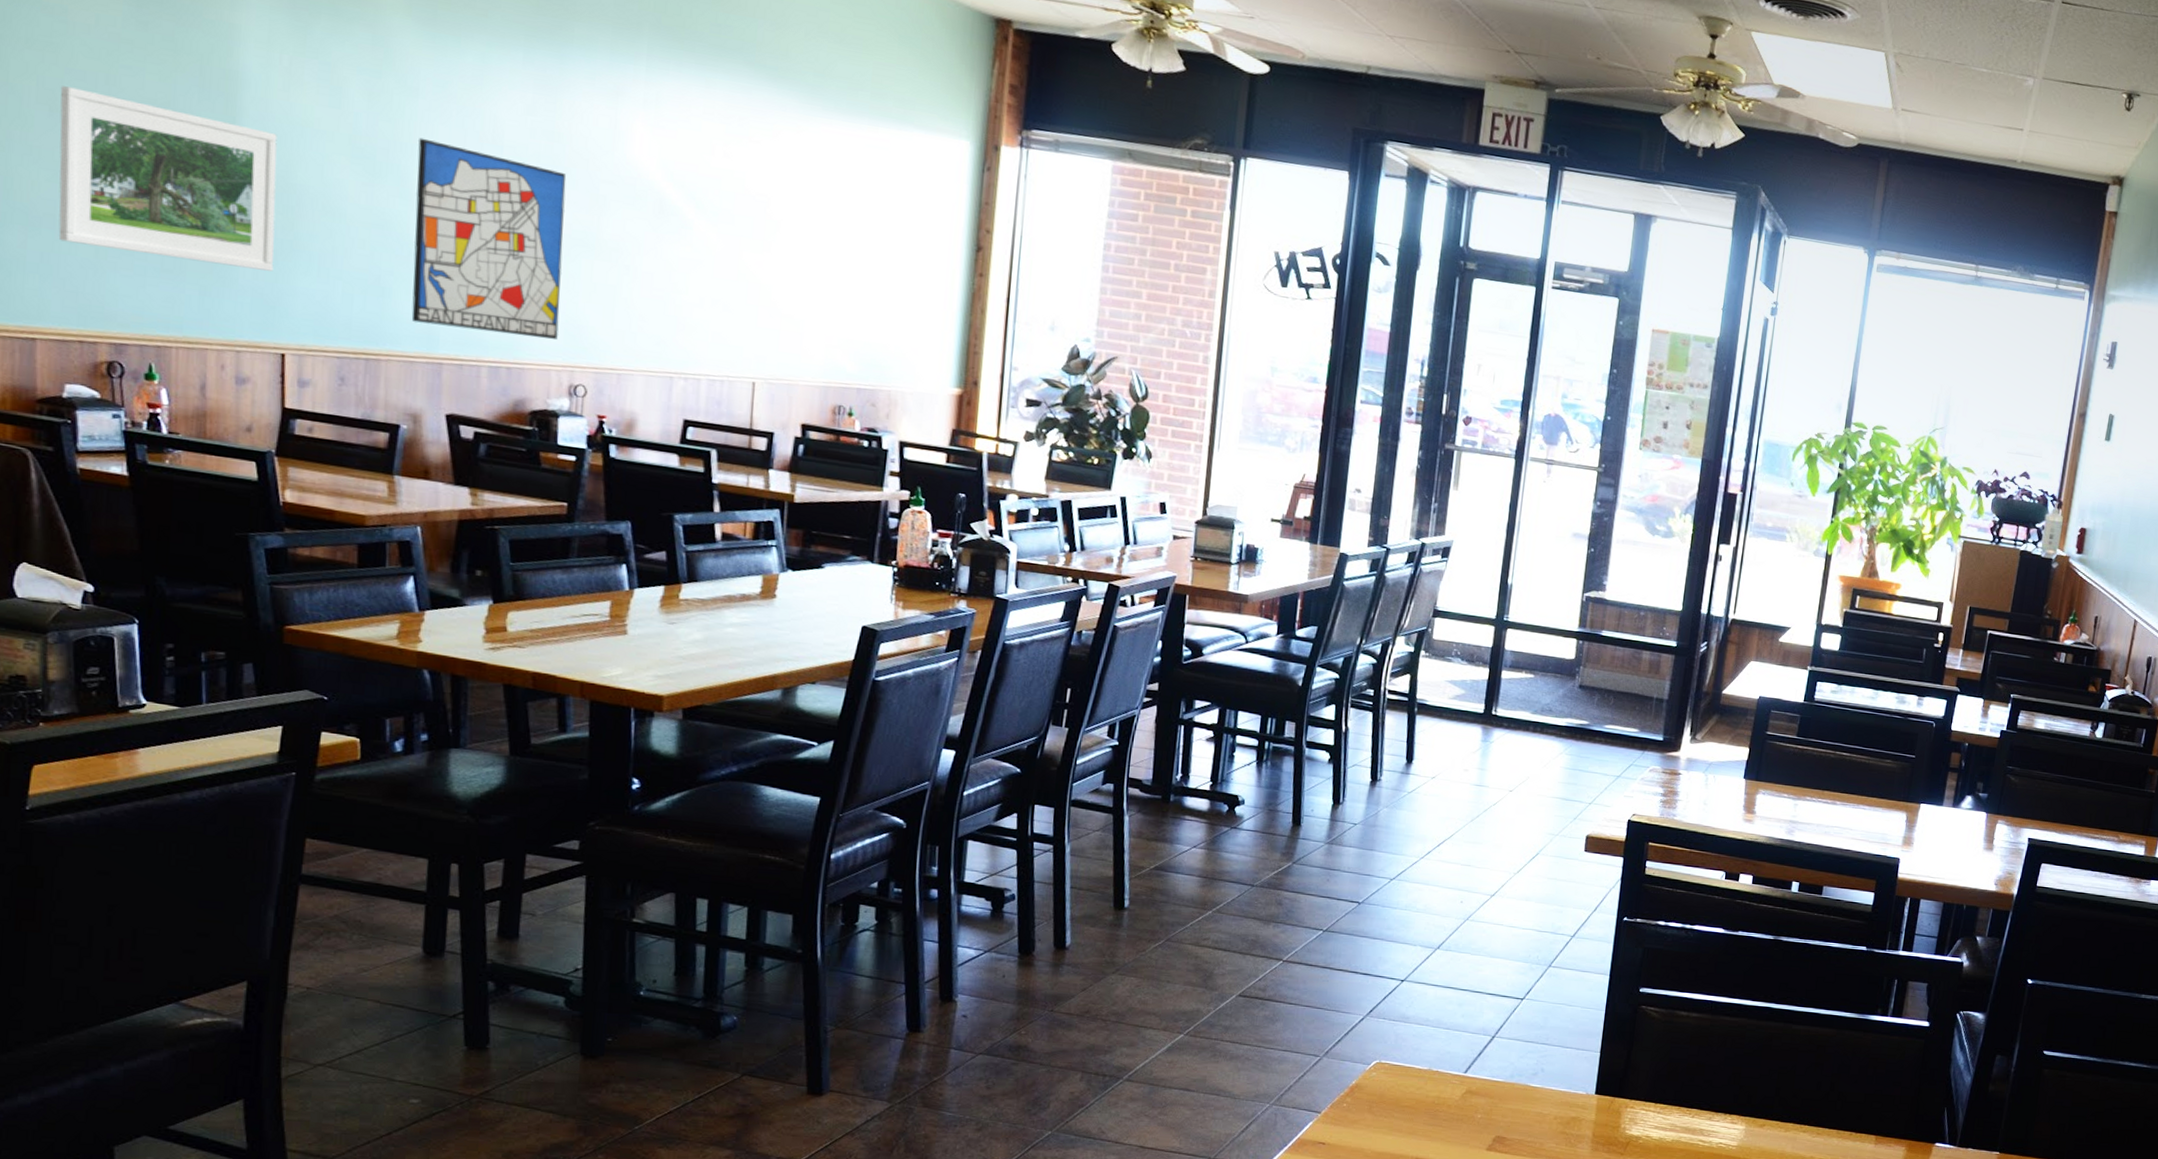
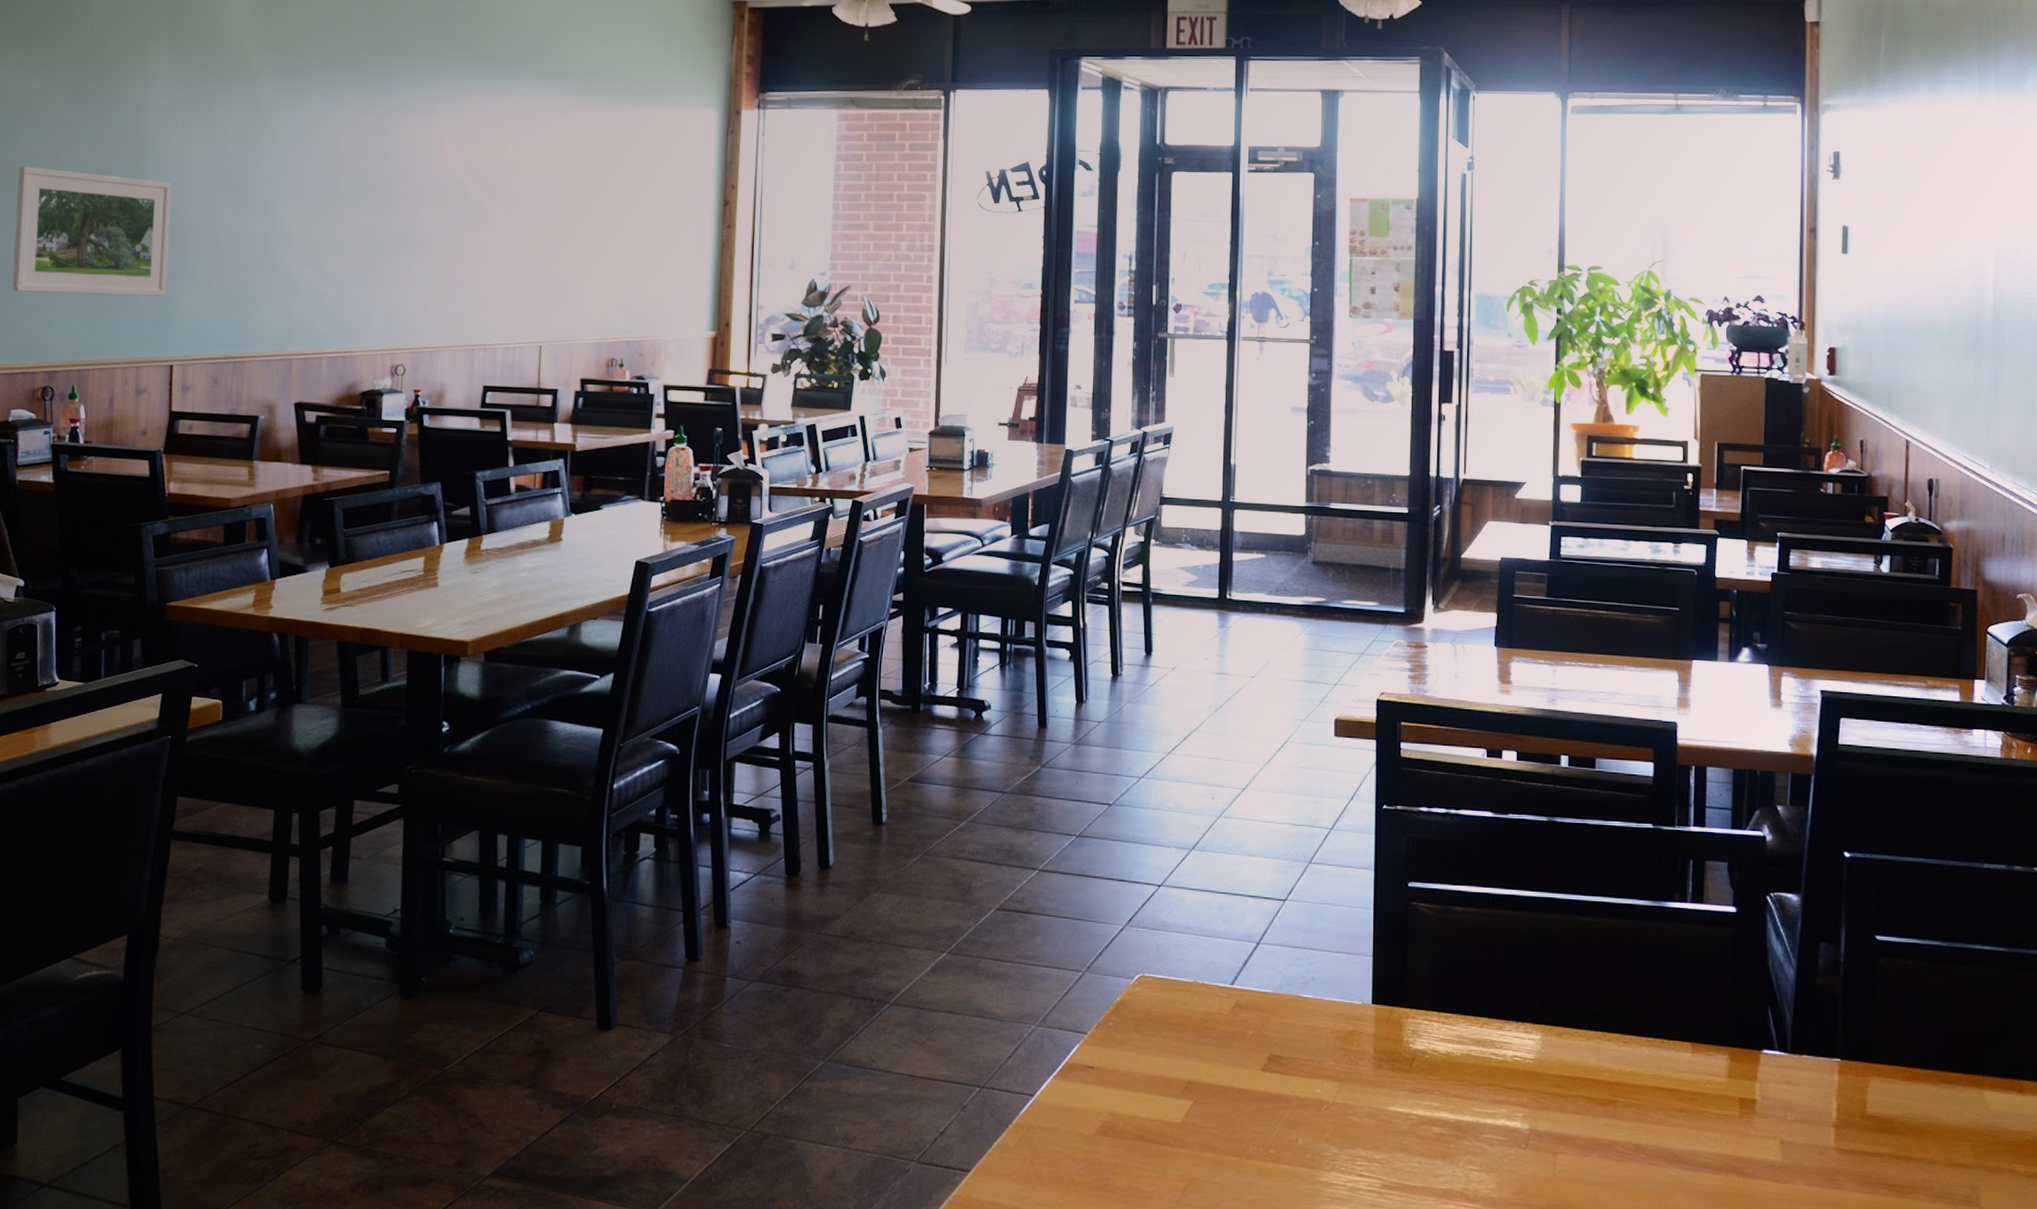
wall art: present [411,137,567,339] -> none [269,170,390,328]

